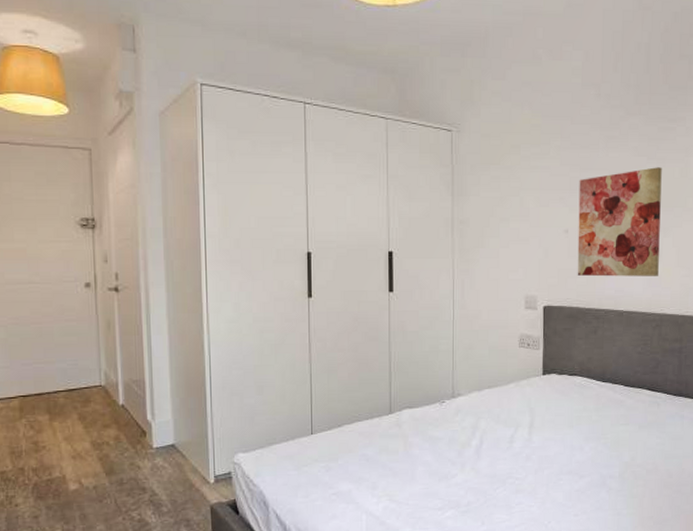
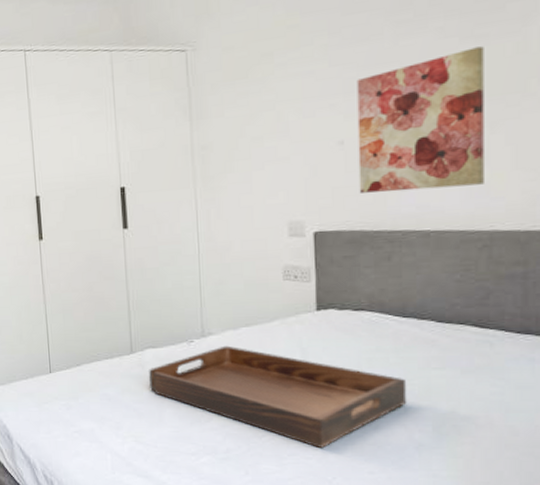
serving tray: none [405,406,603,497] -> present [149,345,407,449]

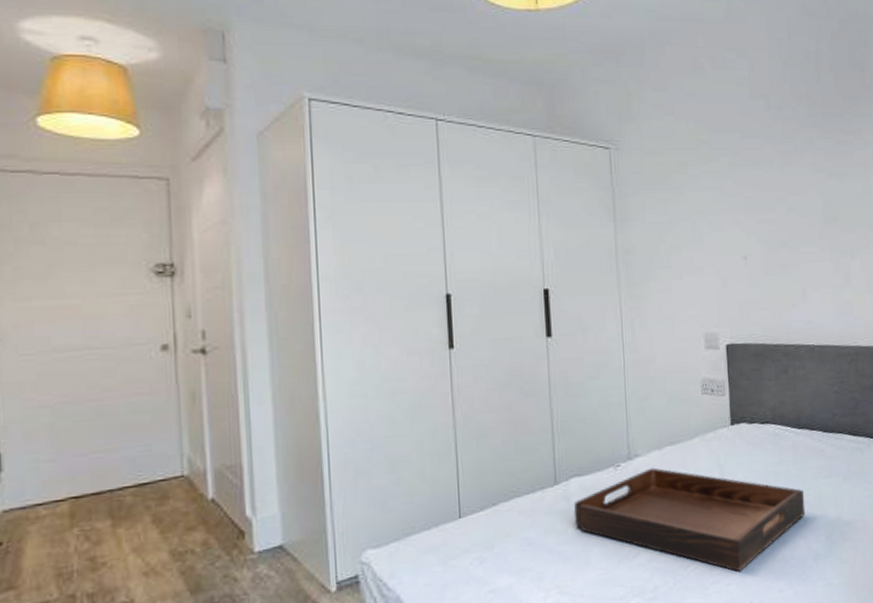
wall art: present [357,46,484,193] -> none [755,184,849,308]

